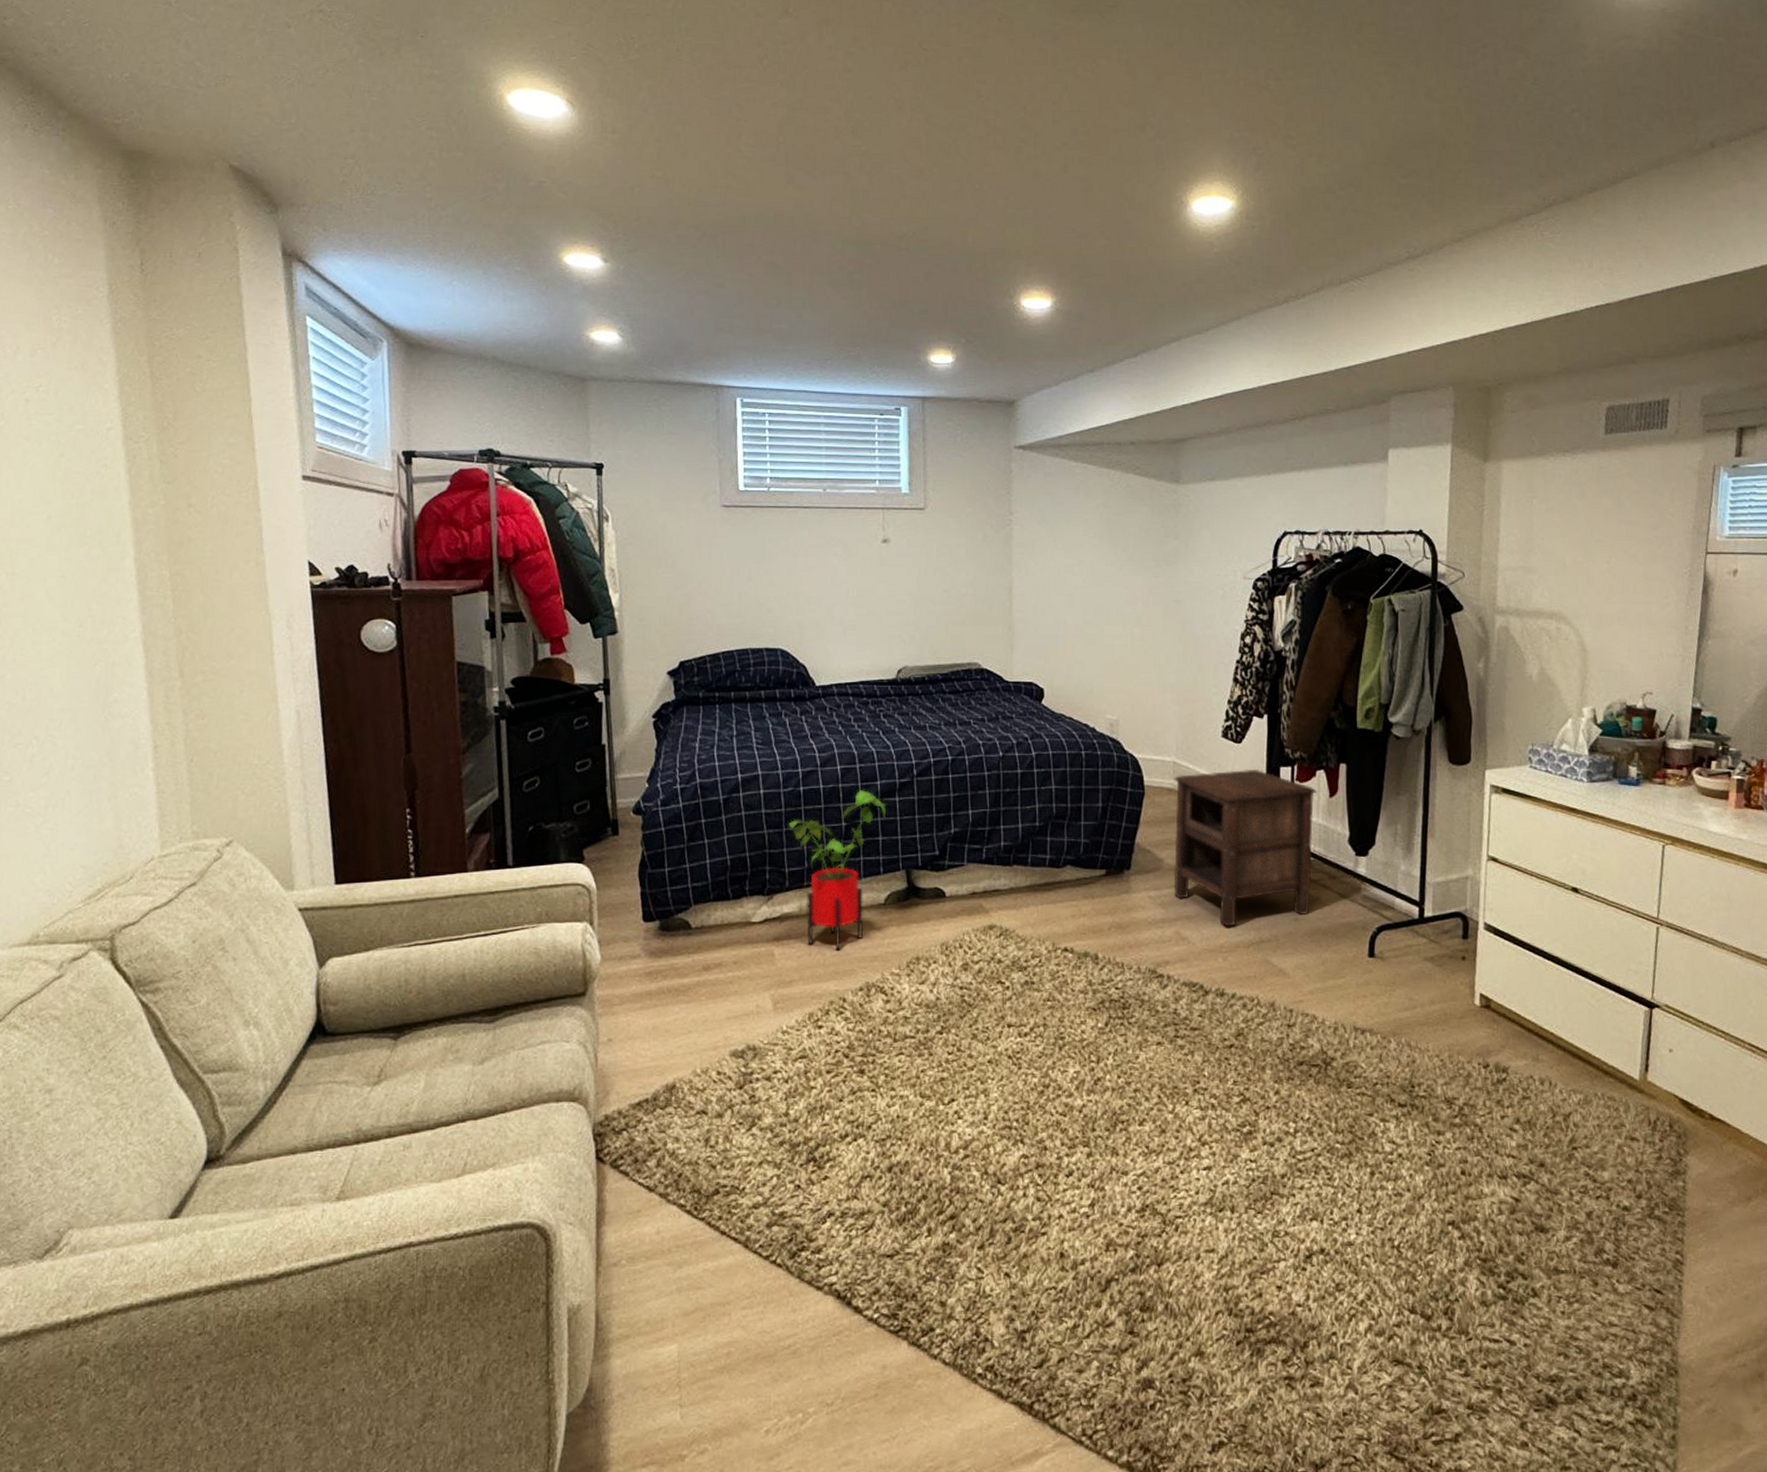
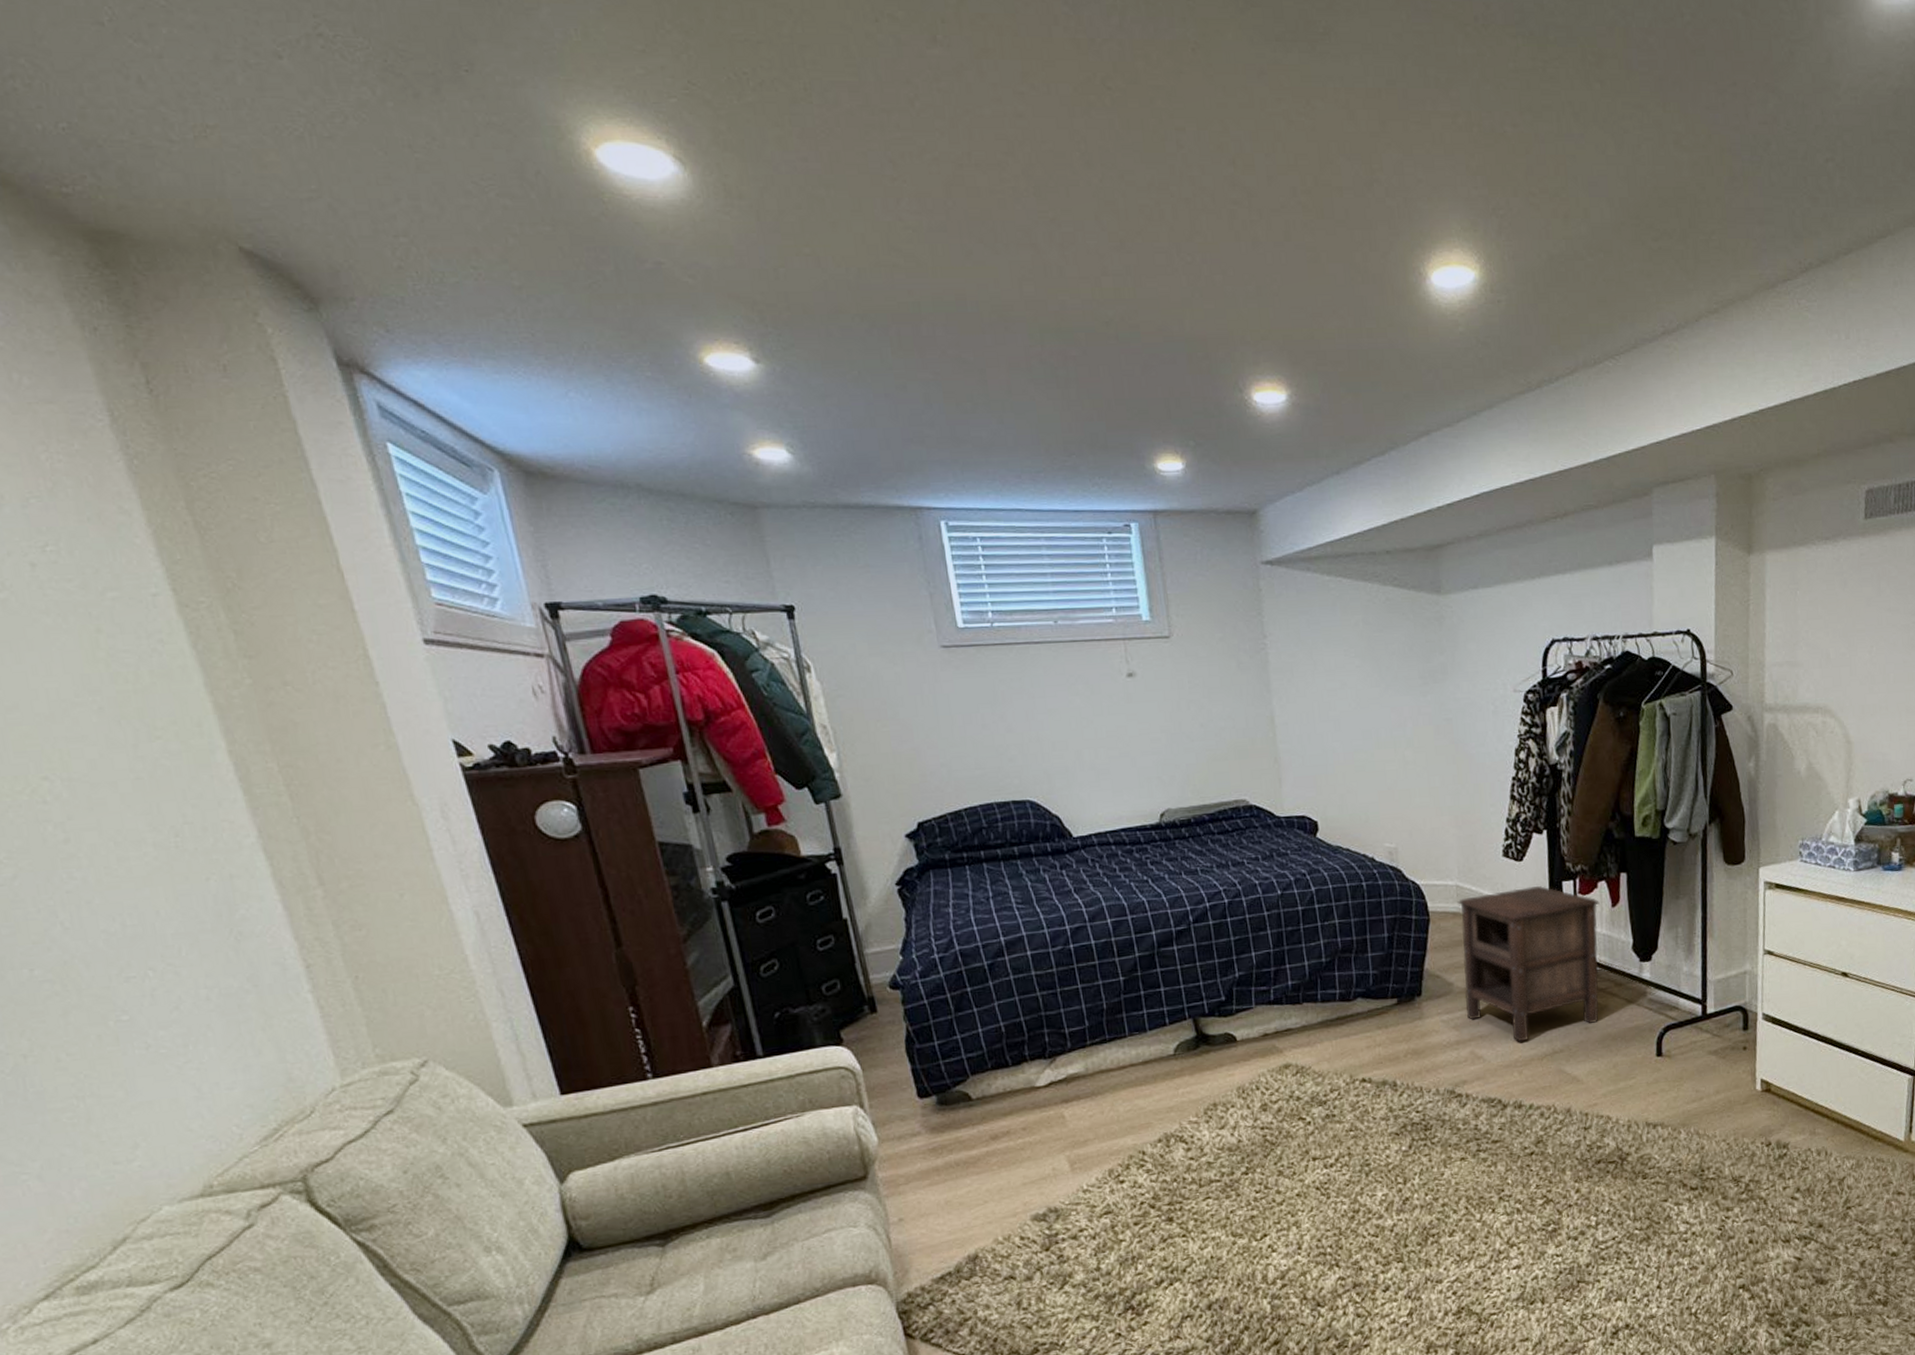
house plant: present [788,790,886,950] -> none [1062,942,1165,1106]

